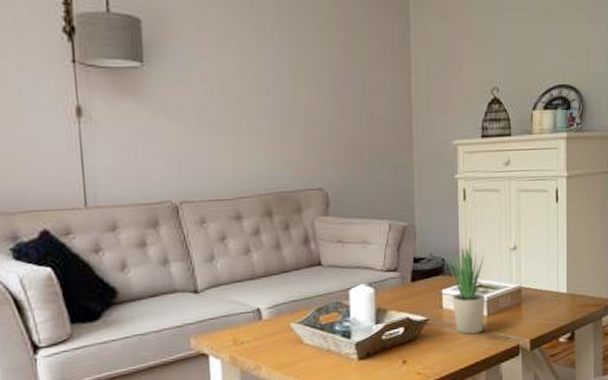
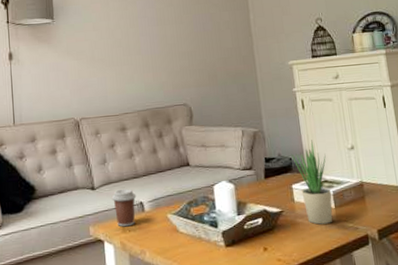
coffee cup: none [220,292,252,339] -> present [111,188,137,227]

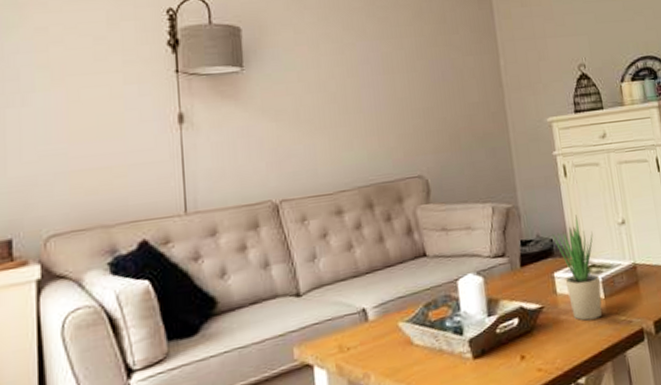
coffee cup: present [111,188,137,227] -> none [323,292,357,345]

